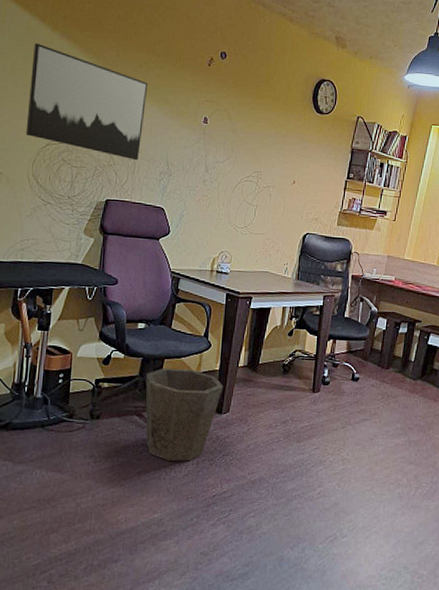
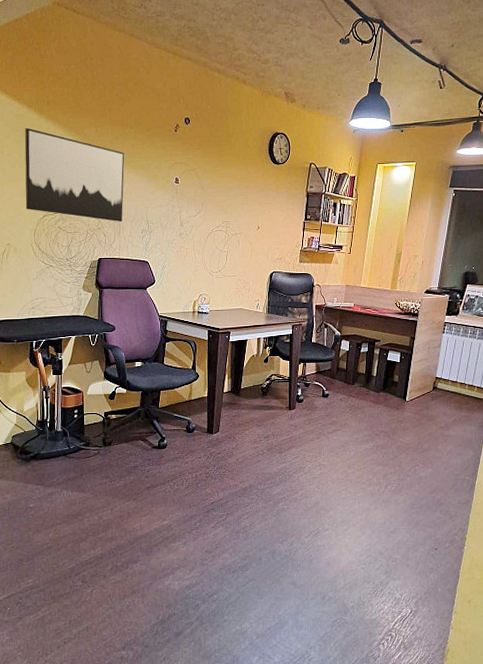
waste bin: present [145,368,224,461] -> none [145,398,213,476]

